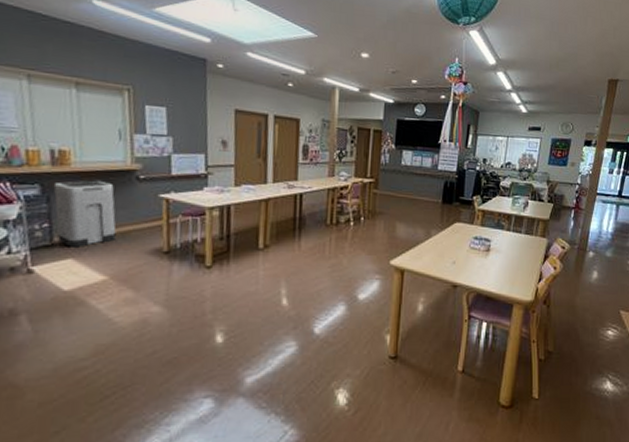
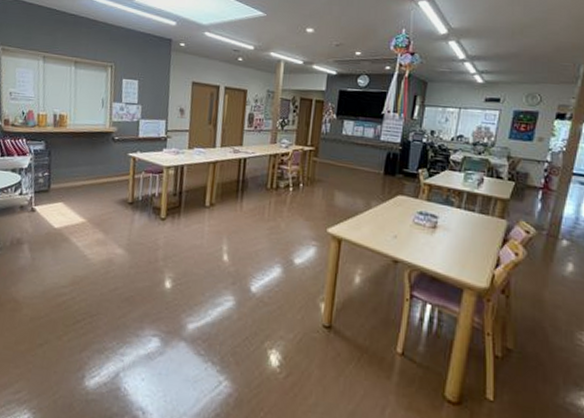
trash can: present [53,180,117,248] -> none [53,139,96,194]

